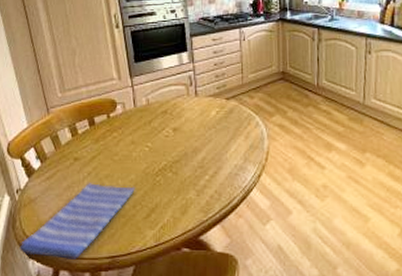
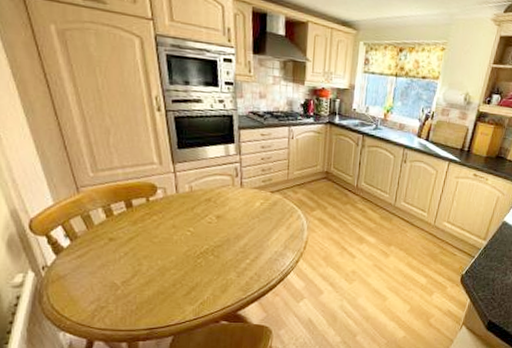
dish towel: present [19,183,135,259] -> none [48,262,175,331]

